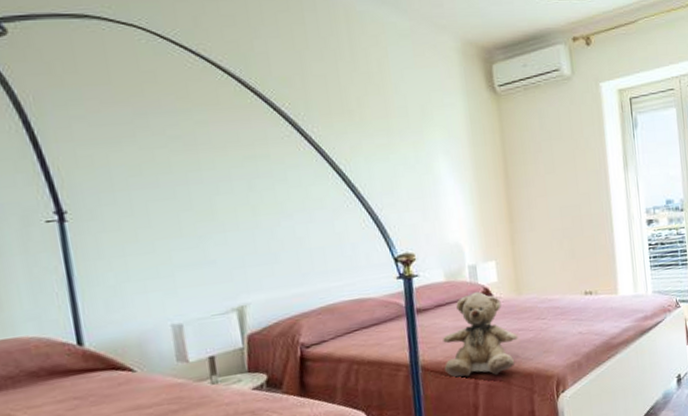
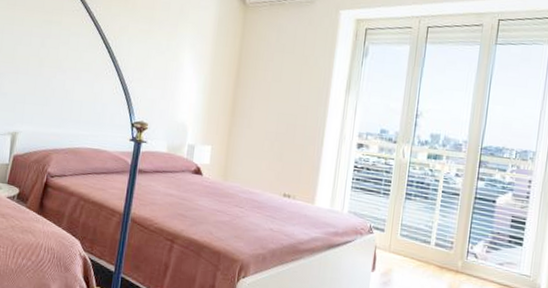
teddy bear: present [443,291,518,378] -> none [148,168,216,245]

